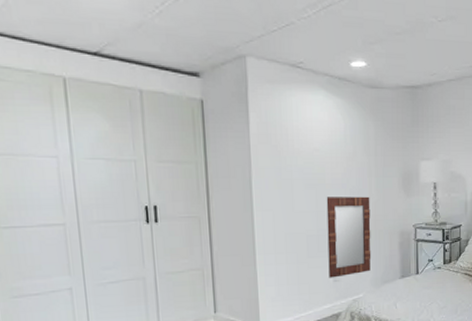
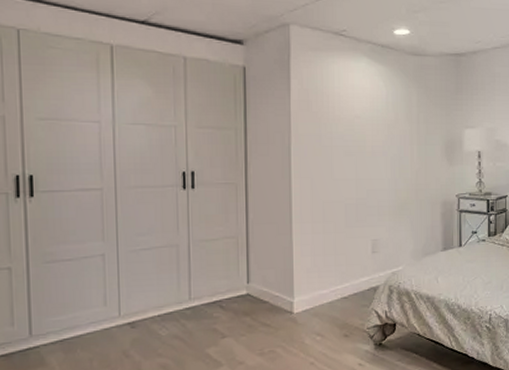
home mirror: present [326,196,372,278] -> none [366,164,412,249]

